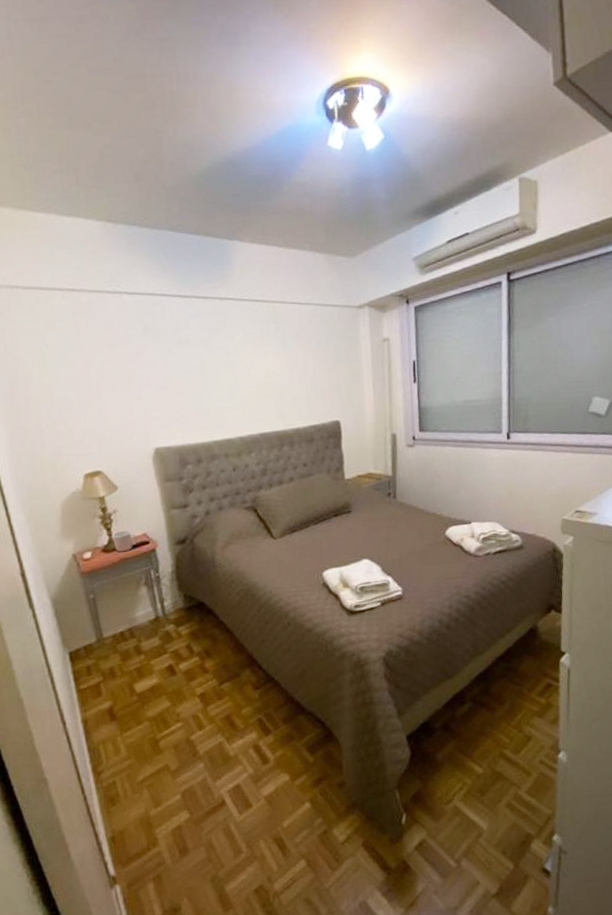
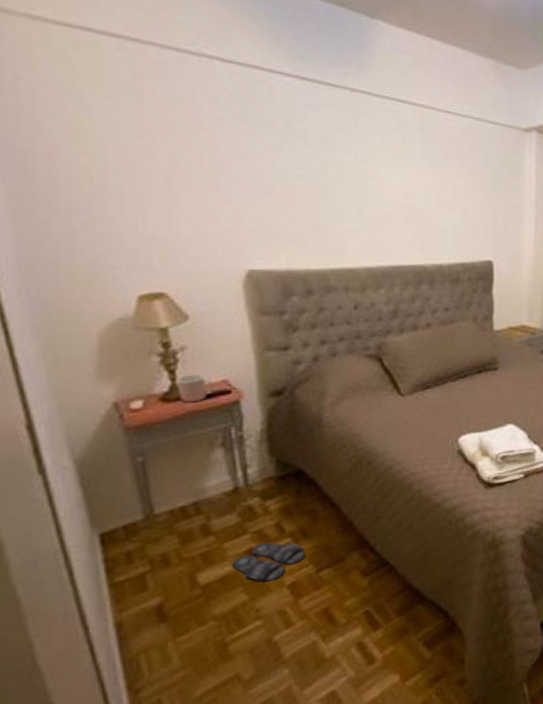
slippers: none [157,660,210,692] -> present [232,542,305,583]

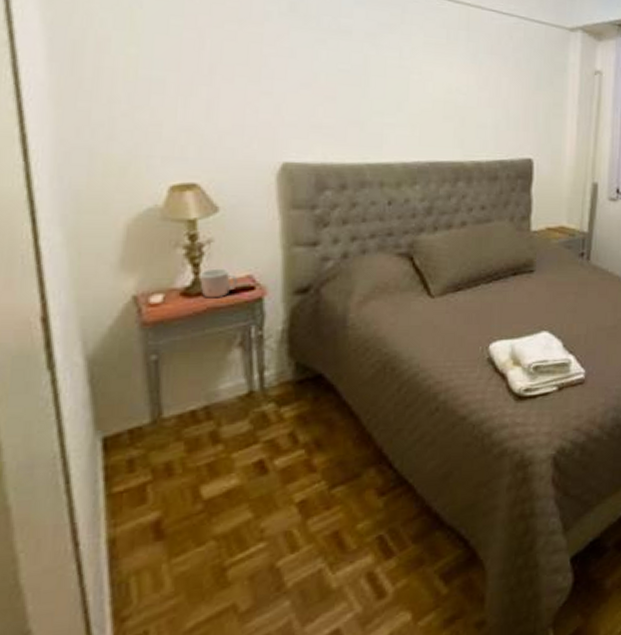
slippers: present [232,542,305,583] -> none [239,454,318,499]

